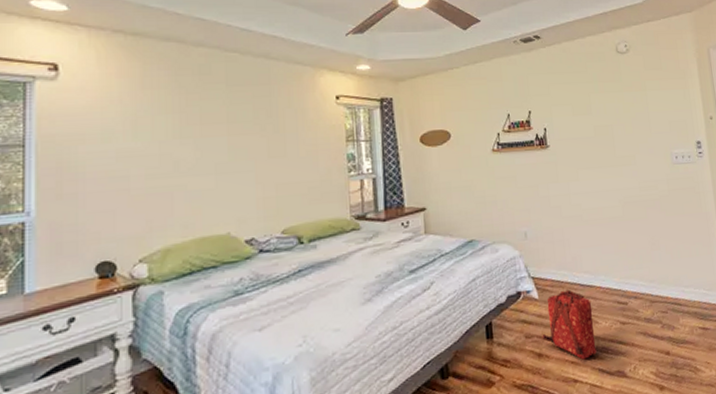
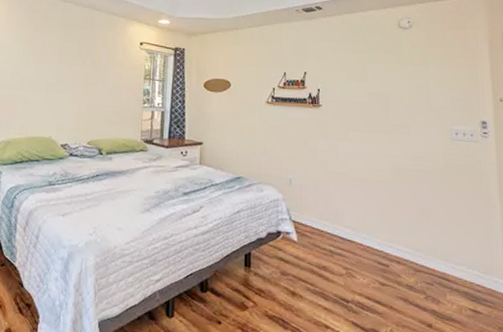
backpack: present [542,289,597,360] -> none [297,239,351,309]

